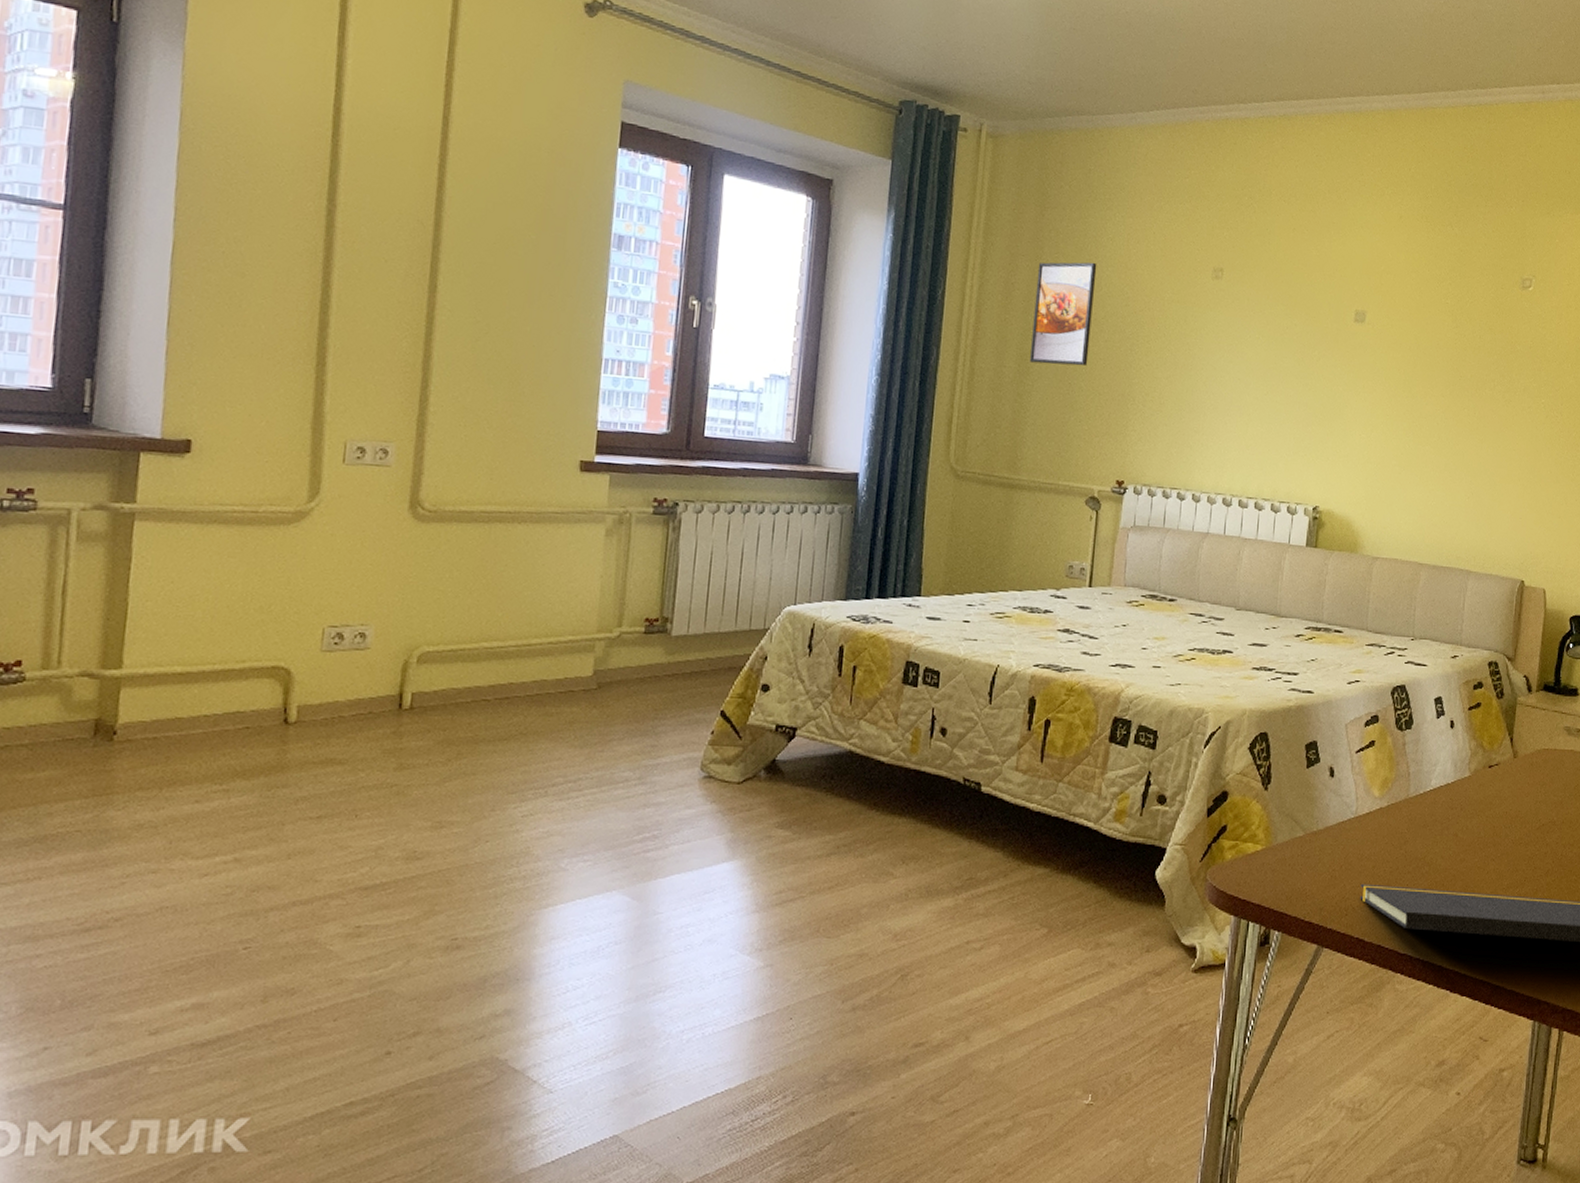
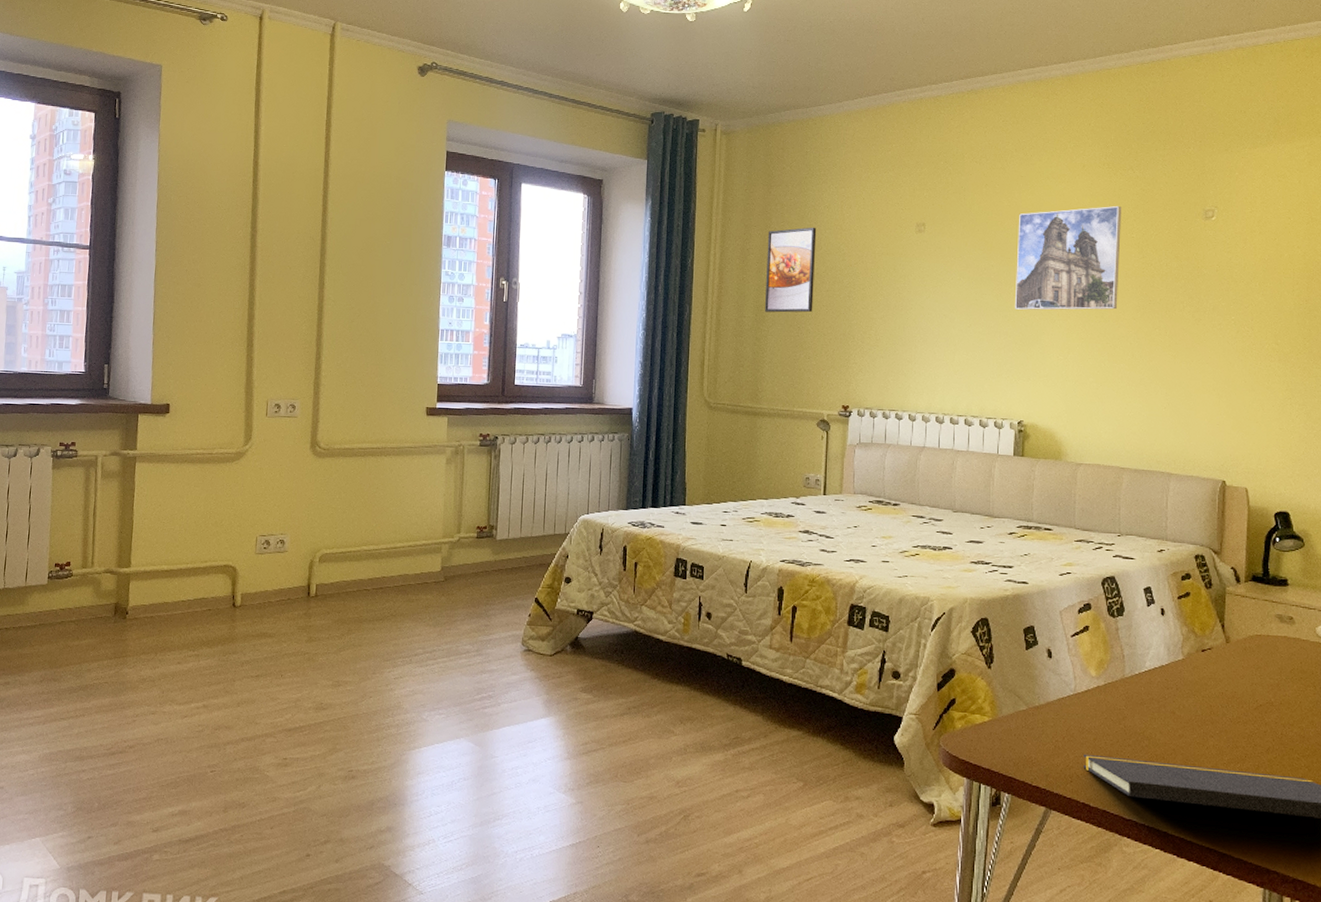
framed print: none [1317,265,1437,384] -> present [1014,205,1121,310]

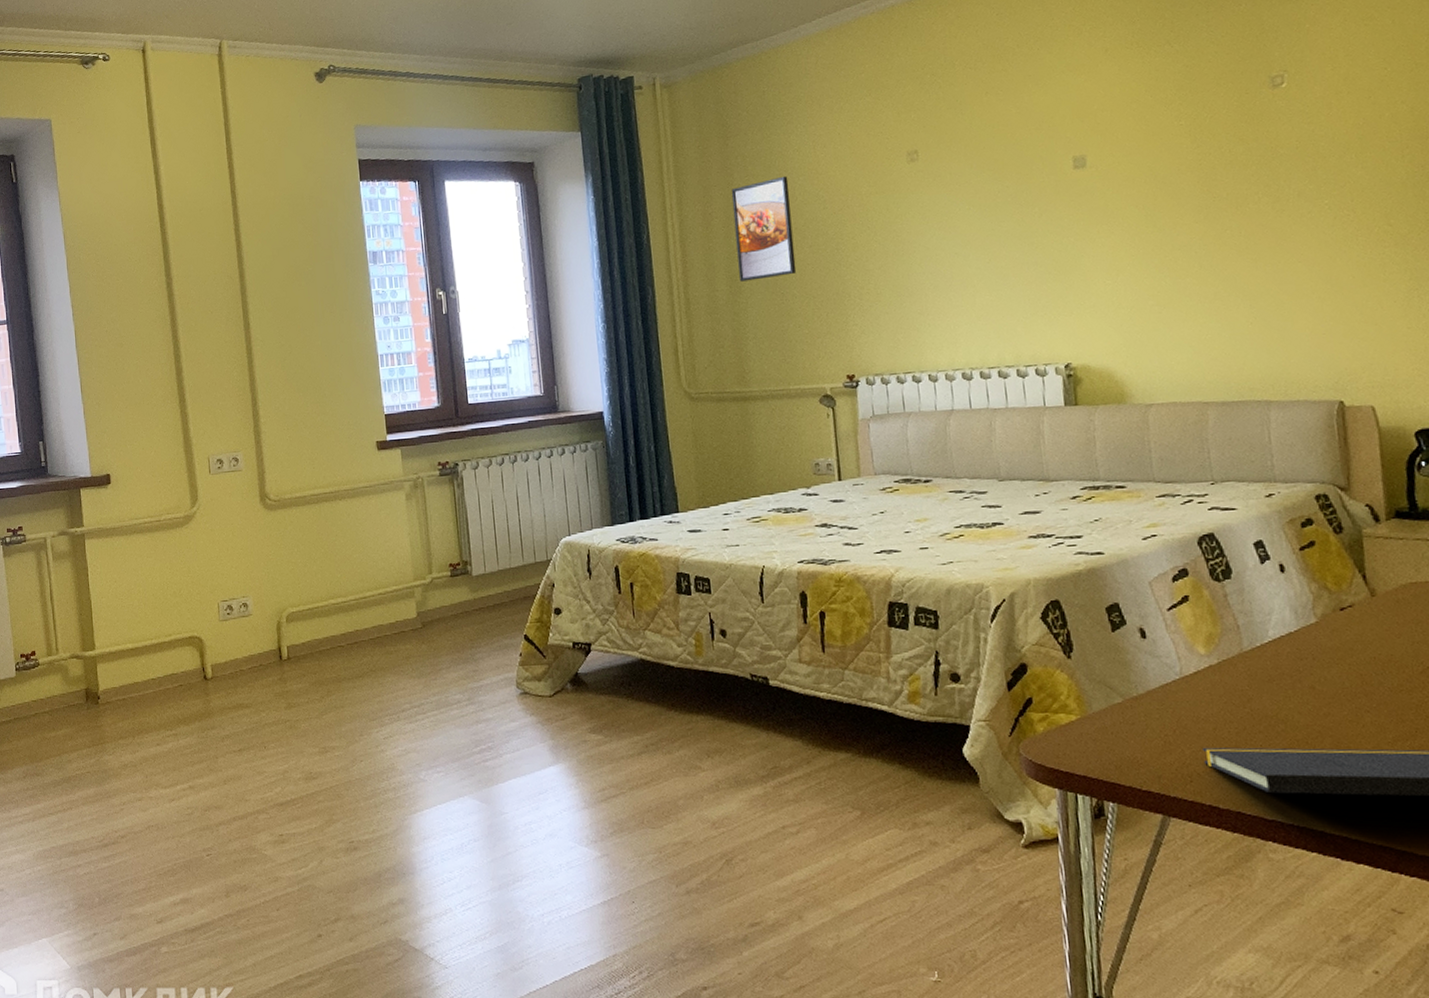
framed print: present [1014,205,1121,310] -> none [1032,90,1172,233]

